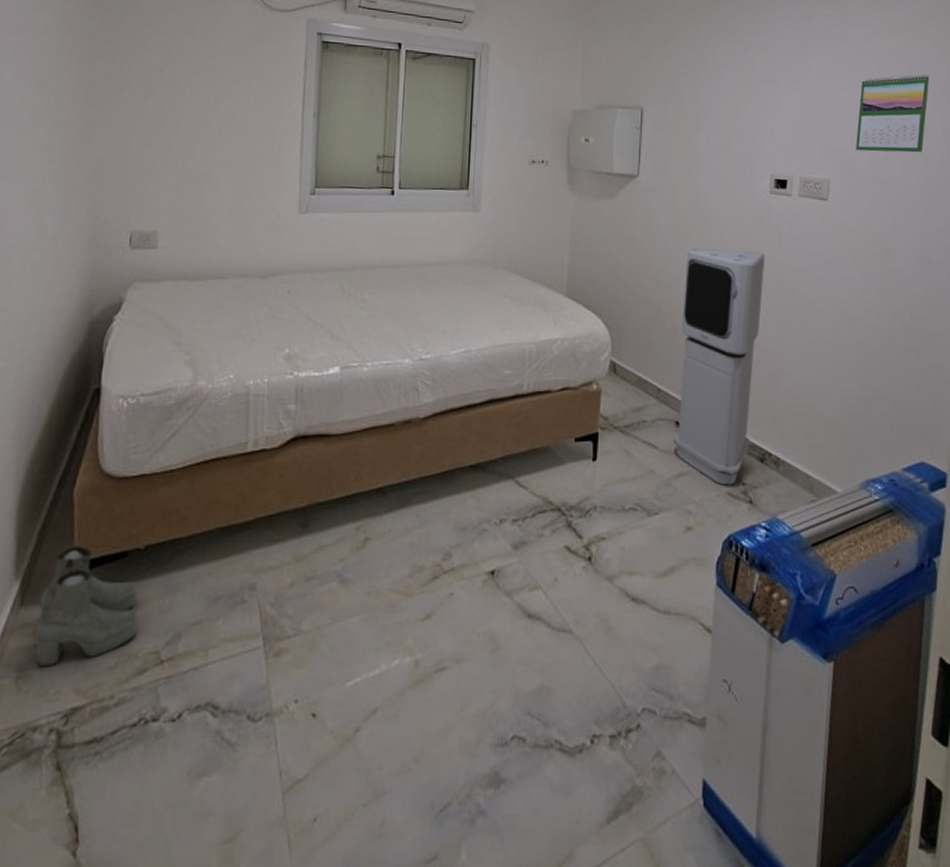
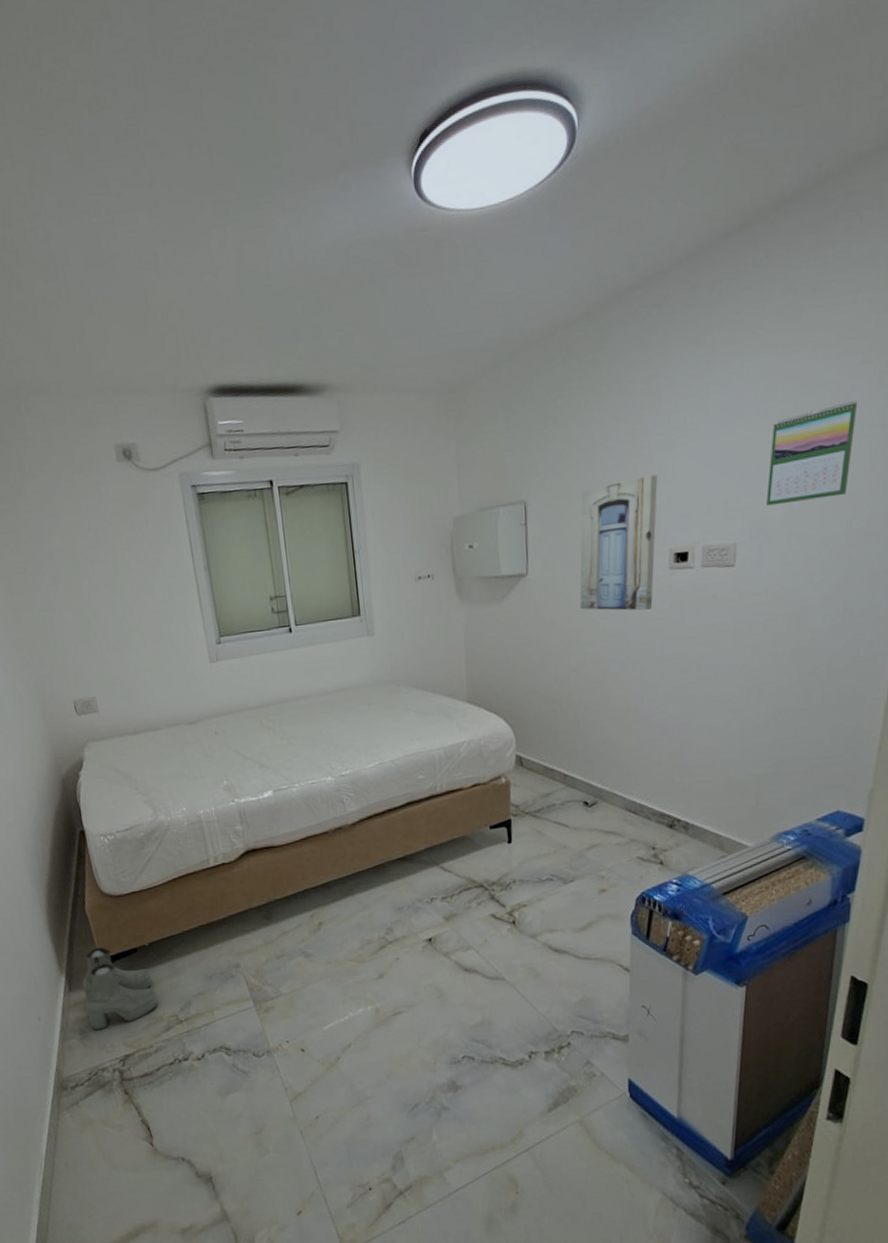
air purifier: present [672,248,765,486] -> none [582,631,667,852]
wall art: none [686,104,762,229] -> present [579,474,658,611]

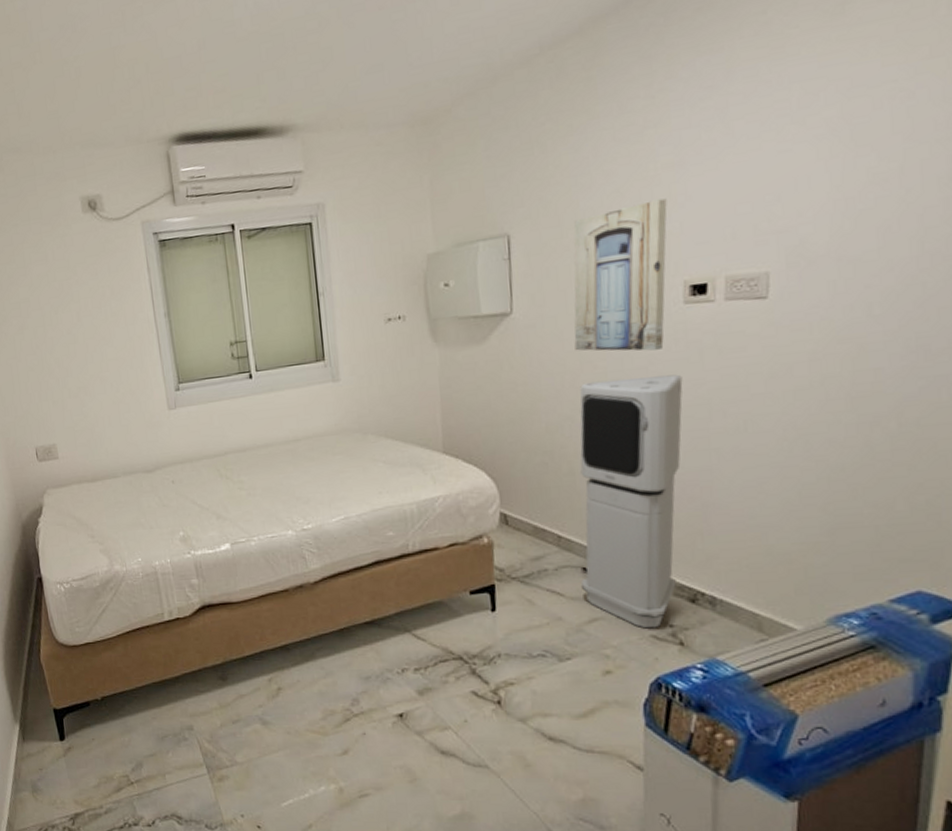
boots: present [82,947,159,1030] -> none [35,698,110,785]
air purifier: none [582,631,667,852] -> present [579,374,683,629]
calendar: present [766,399,858,506] -> none [807,99,926,228]

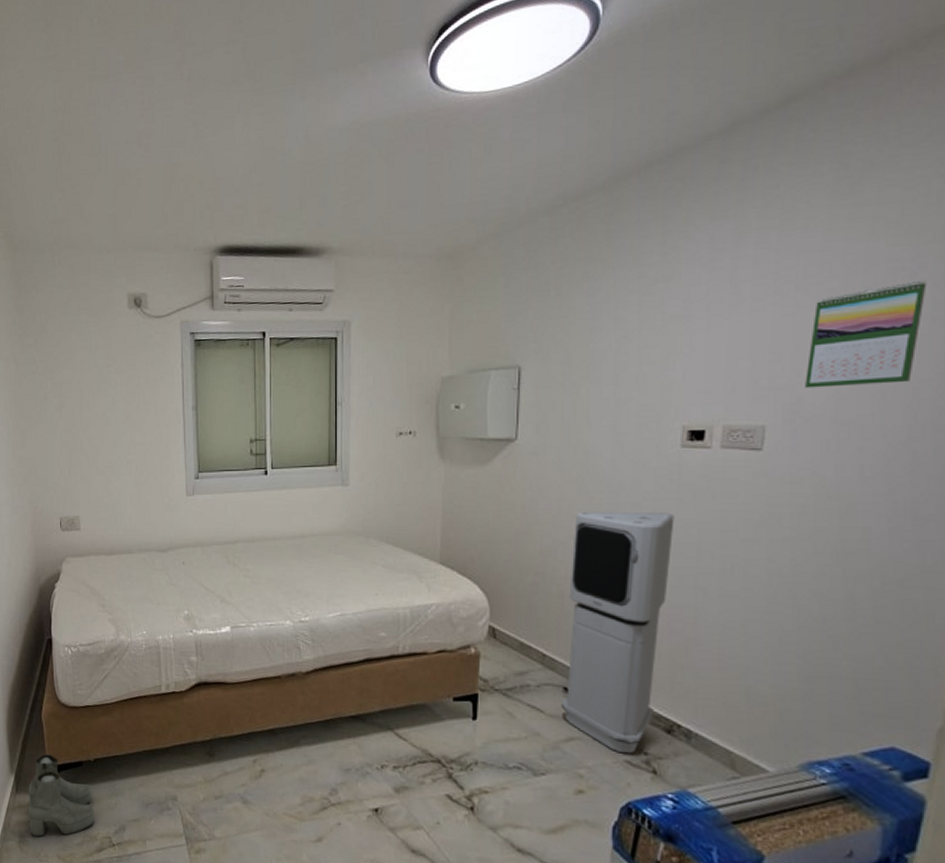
boots: none [35,698,110,785] -> present [27,754,95,837]
wall art: present [573,198,668,351] -> none [574,347,672,488]
calendar: none [807,99,926,228] -> present [805,279,927,388]

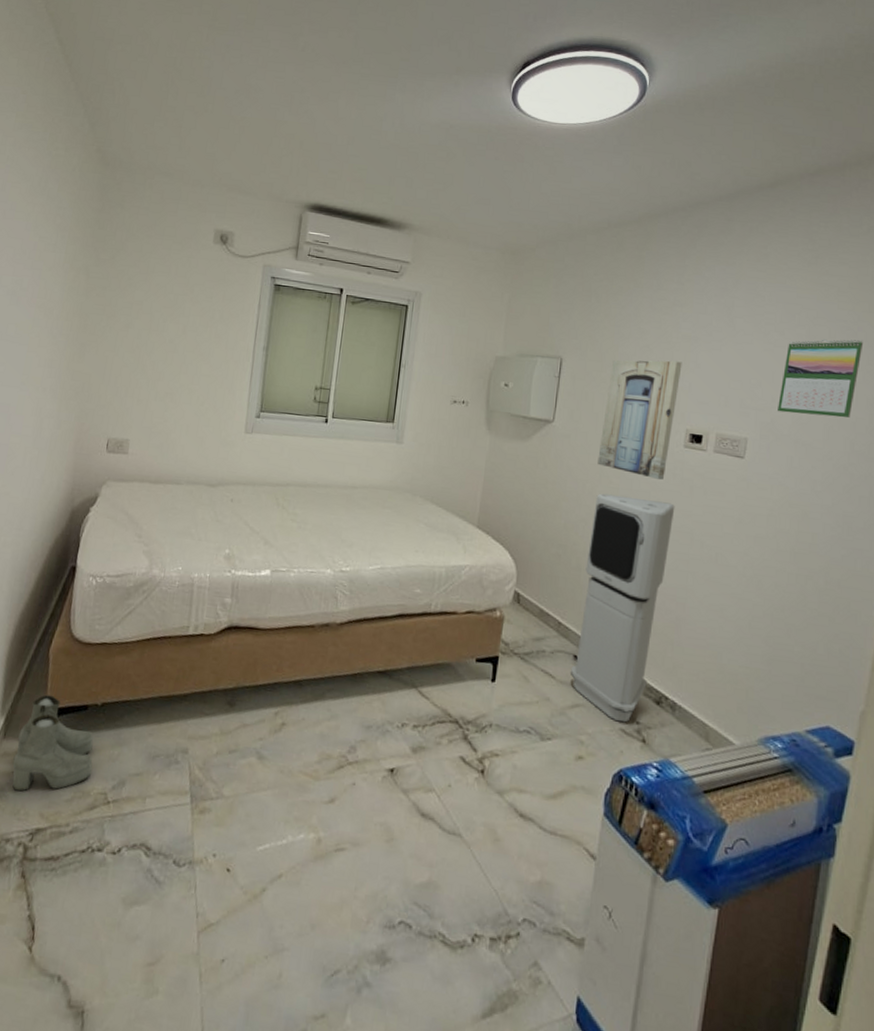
wall art: none [574,347,672,488] -> present [597,360,682,480]

